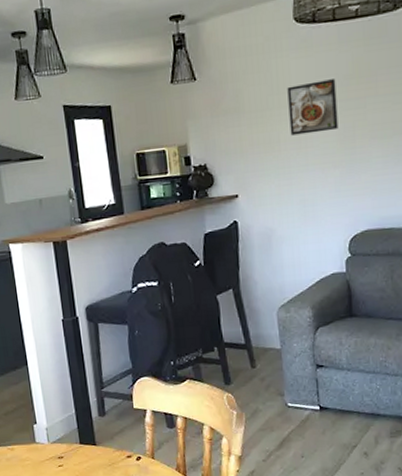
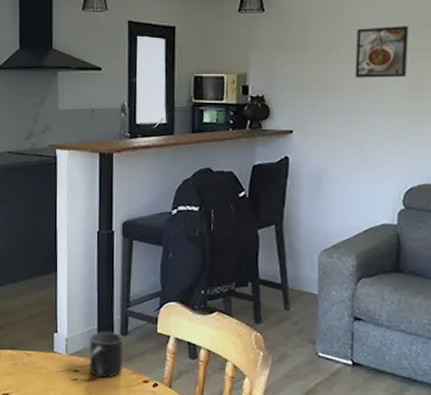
mug: none [68,414,105,461] -> present [88,331,124,379]

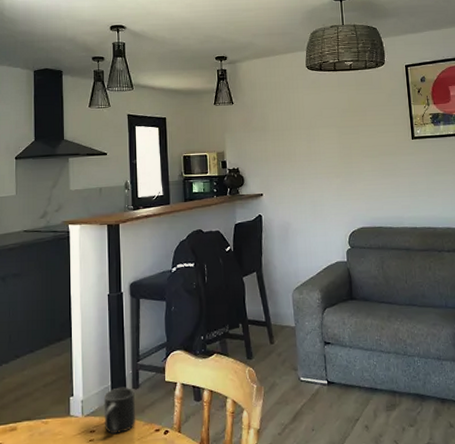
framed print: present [355,26,409,78] -> none [301,111,339,151]

